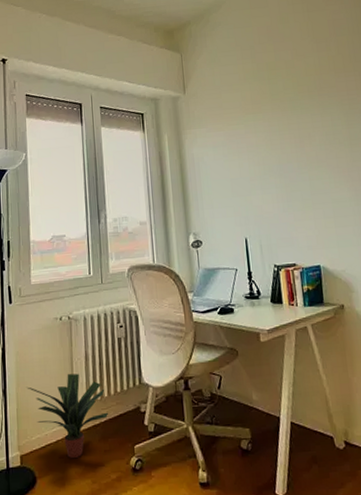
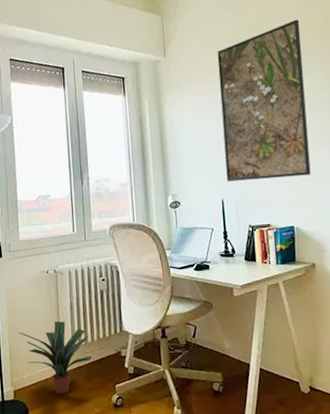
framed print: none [236,57,335,219] -> present [217,19,311,182]

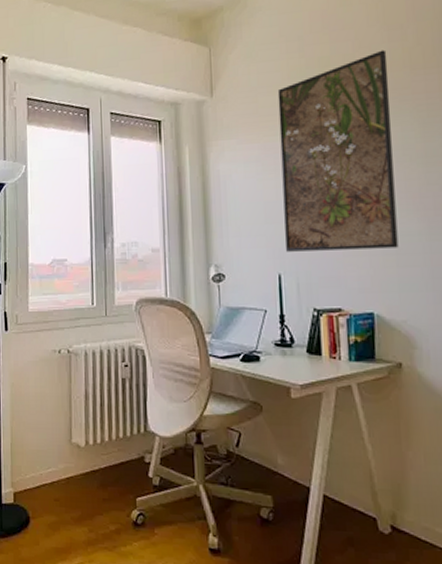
potted plant: present [18,321,92,394] -> none [21,413,108,503]

